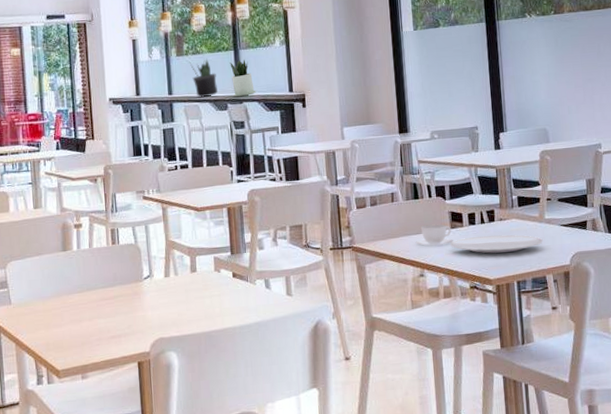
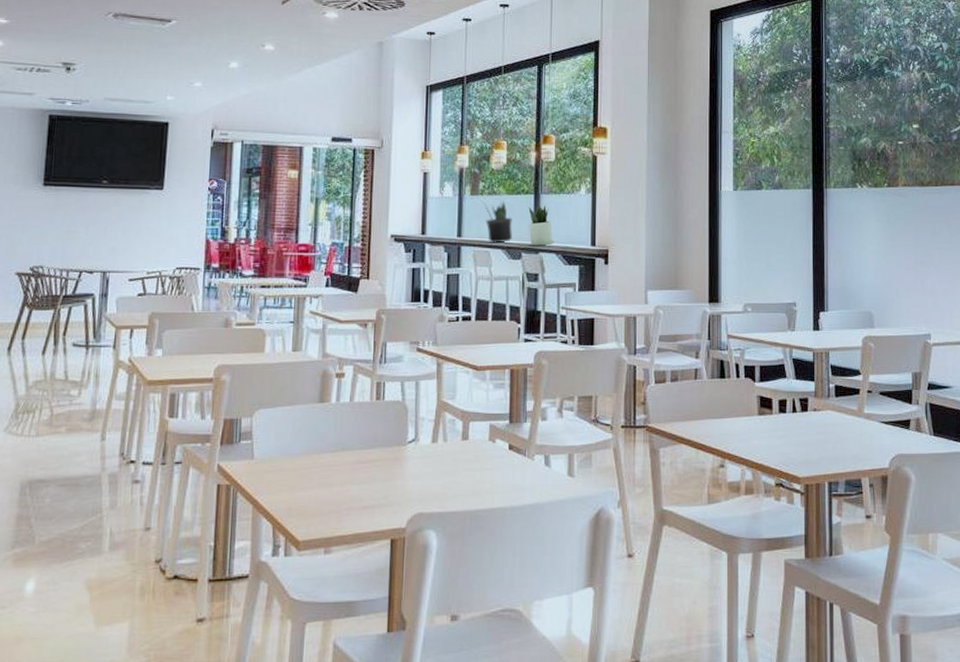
teacup: present [416,224,454,247] -> none [718,409,760,434]
plate: present [449,234,543,254] -> none [756,426,860,447]

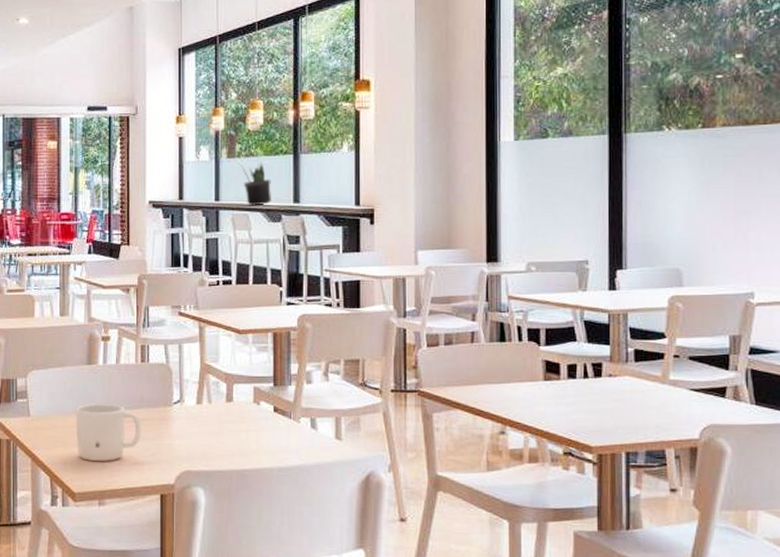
mug: none [303,444,374,505] -> present [75,403,142,461]
planter: present [528,206,556,247] -> none [287,166,317,208]

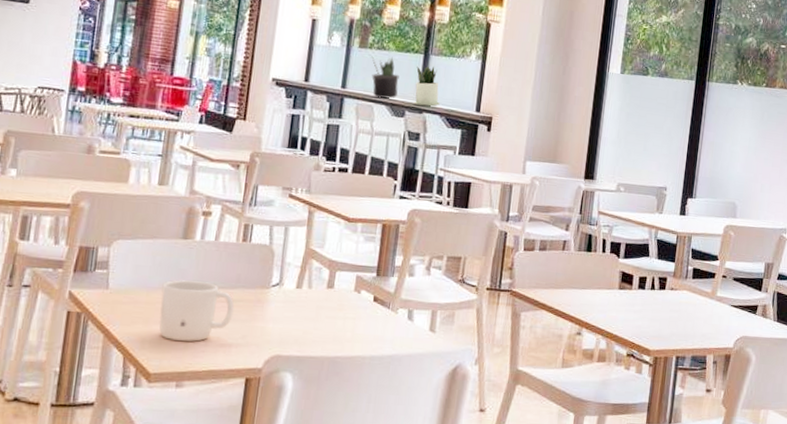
planter: none [287,166,317,208] -> present [413,66,441,107]

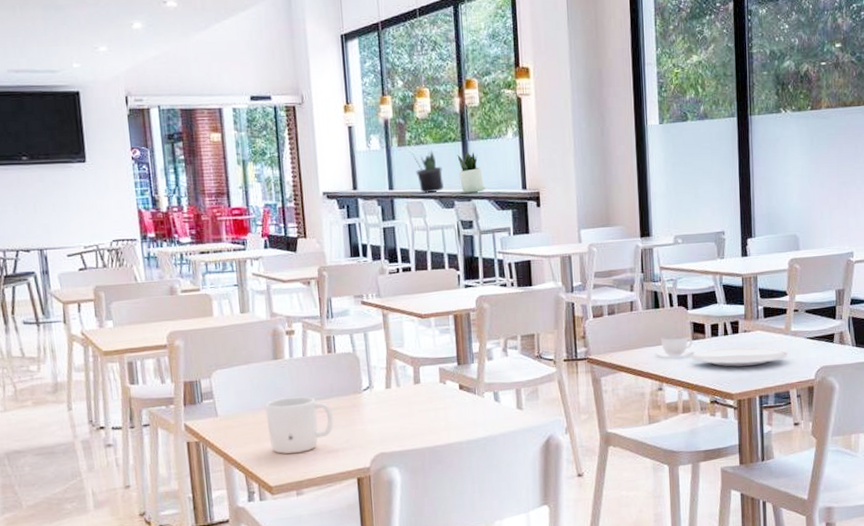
teacup: none [579,280,619,306] -> present [655,335,695,359]
plate: none [614,301,710,325] -> present [690,347,788,367]

